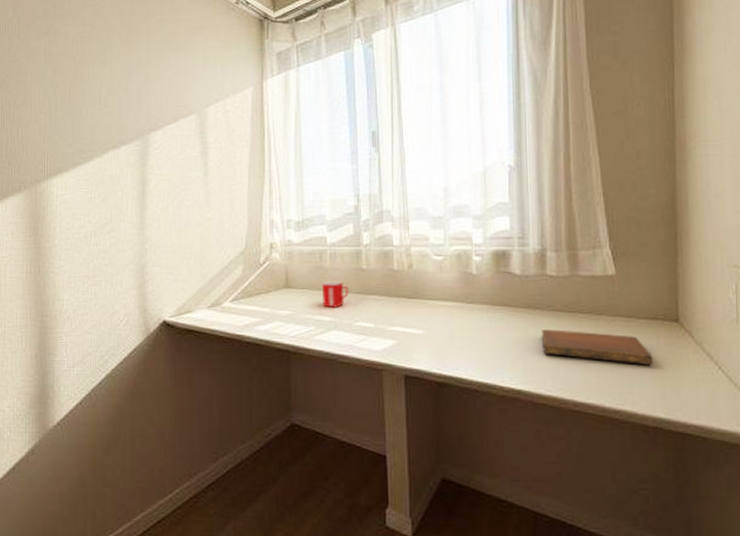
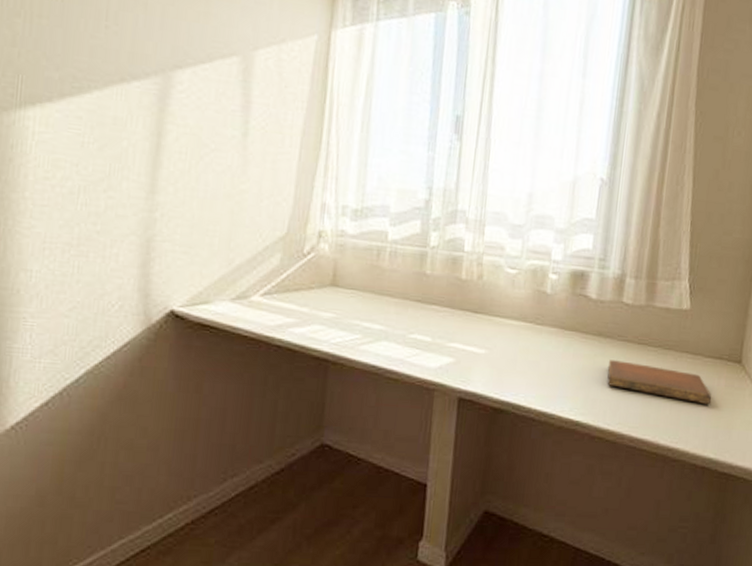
mug: present [321,280,349,308] -> none [374,283,407,316]

